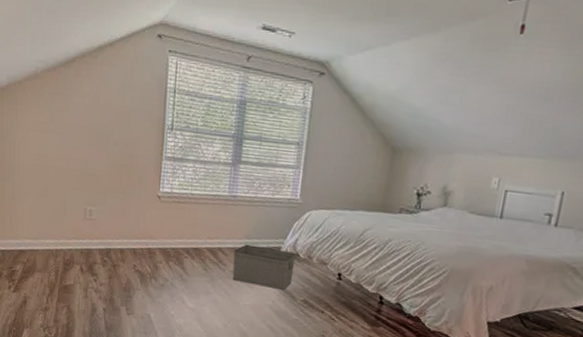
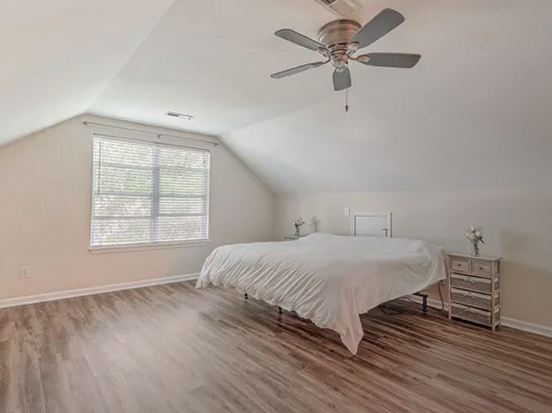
storage bin: present [232,244,296,290] -> none [158,280,210,314]

